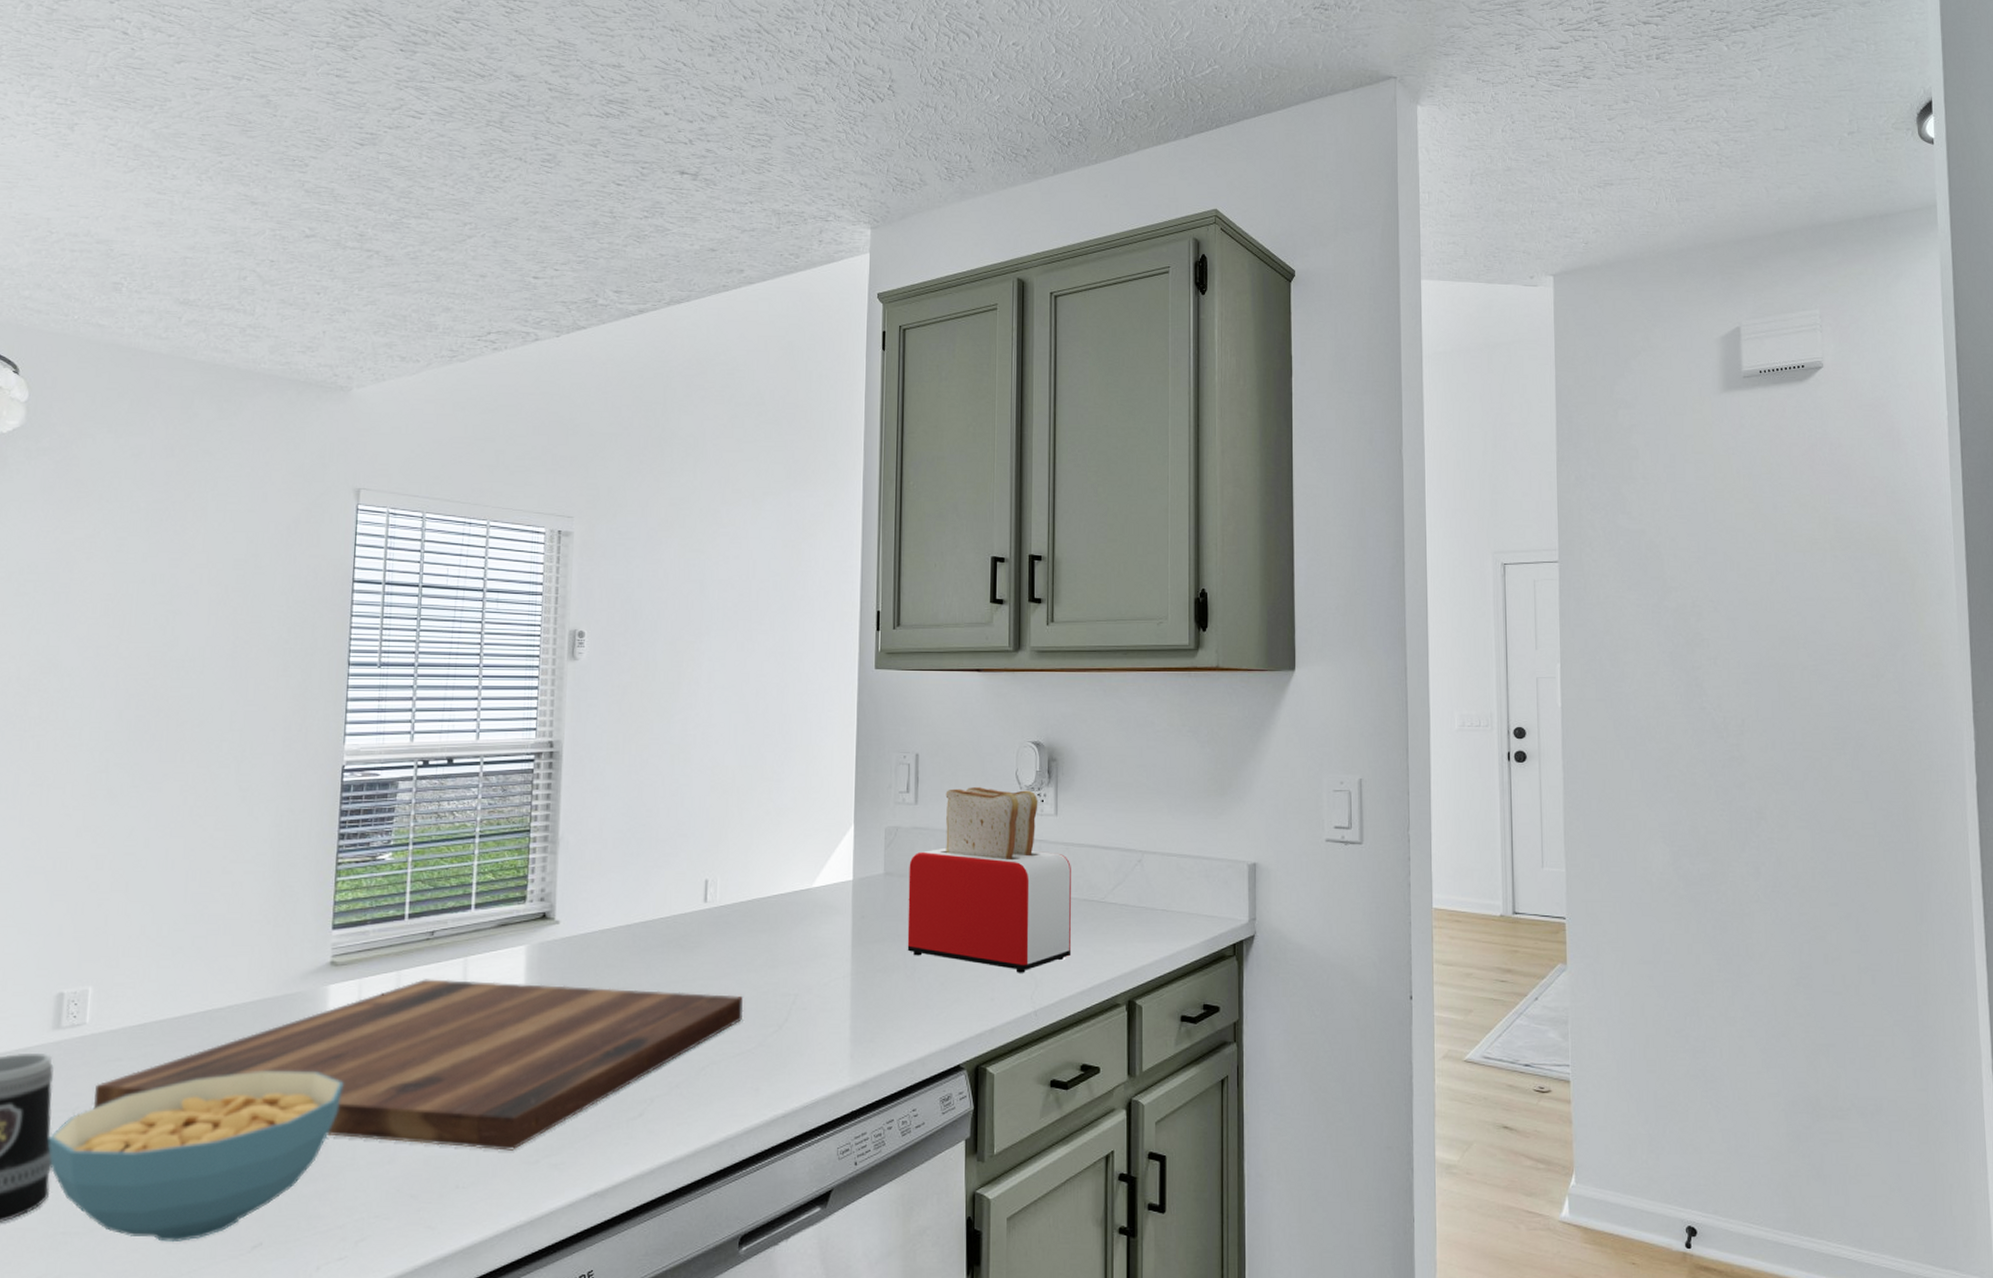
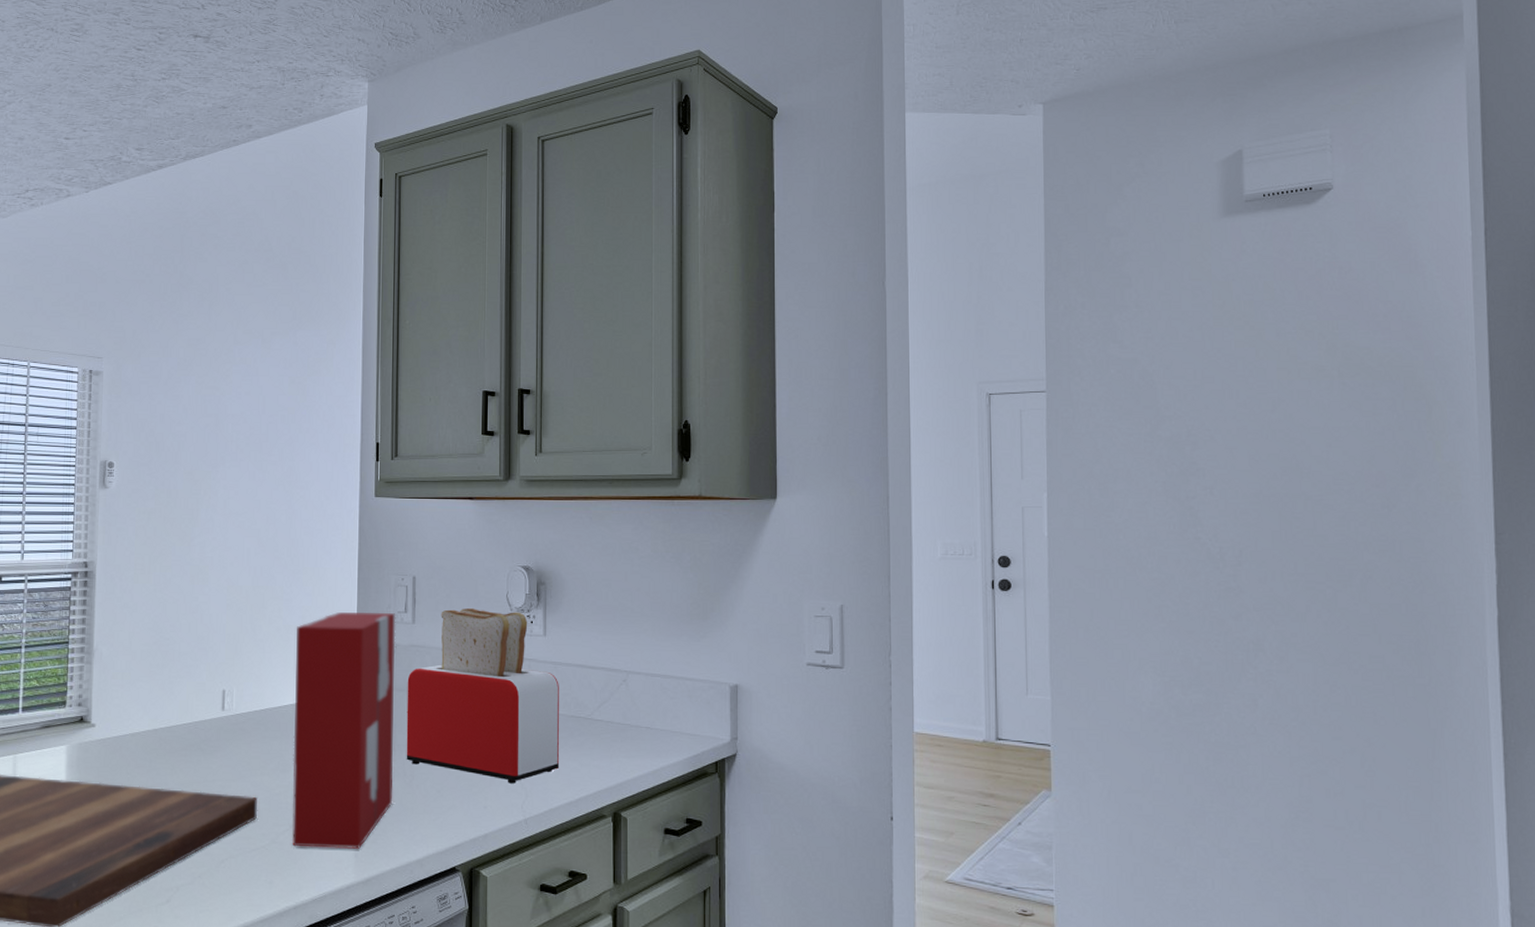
cereal box: none [781,793,897,1049] -> present [292,612,396,849]

